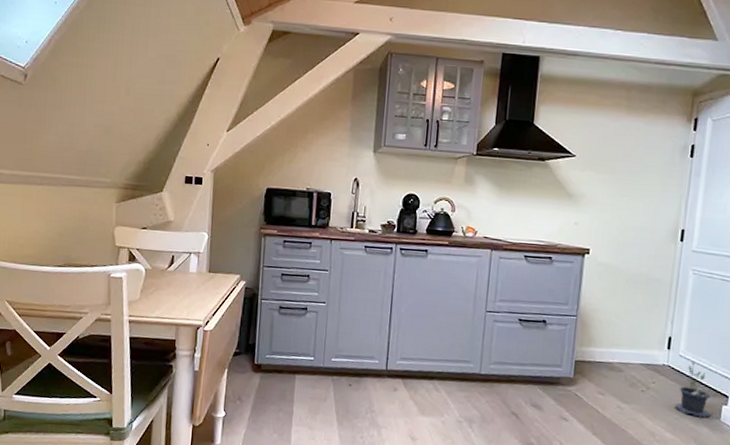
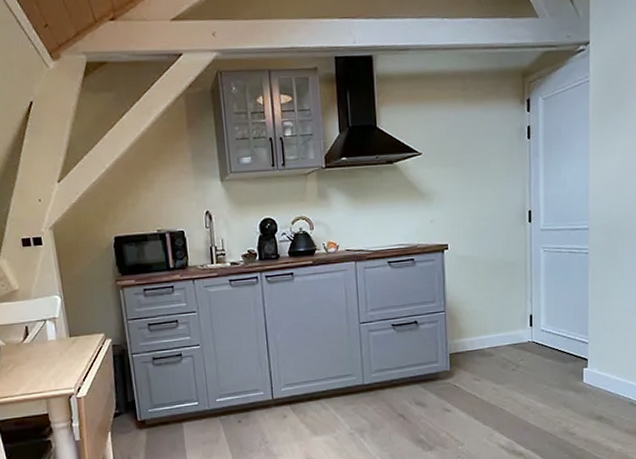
potted plant: present [674,360,711,419] -> none [542,333,574,385]

